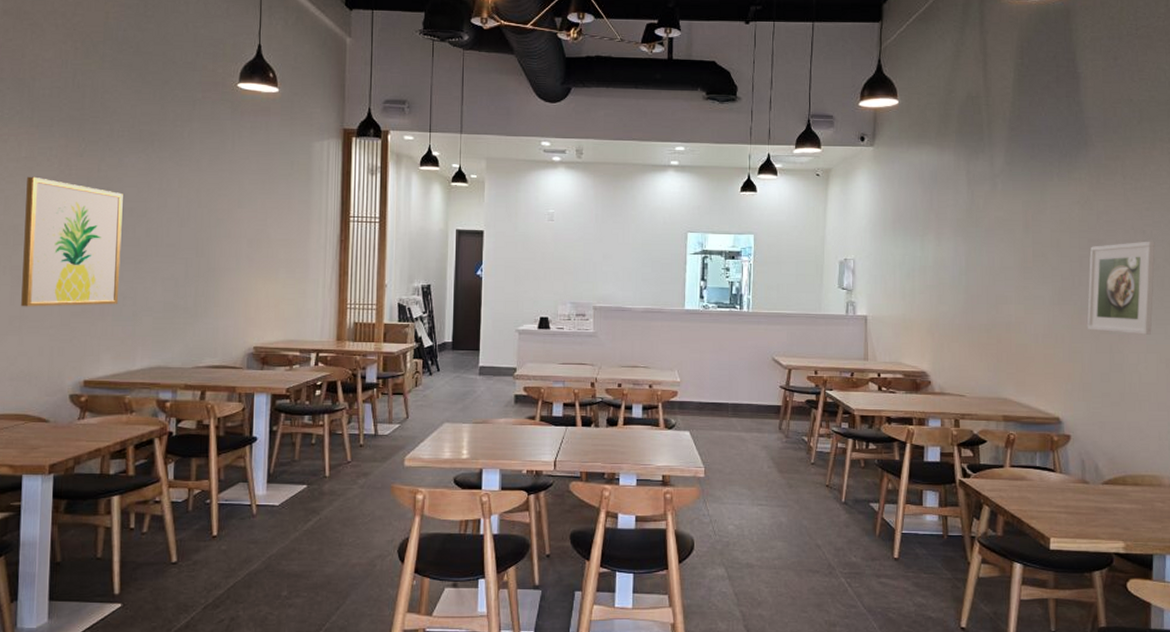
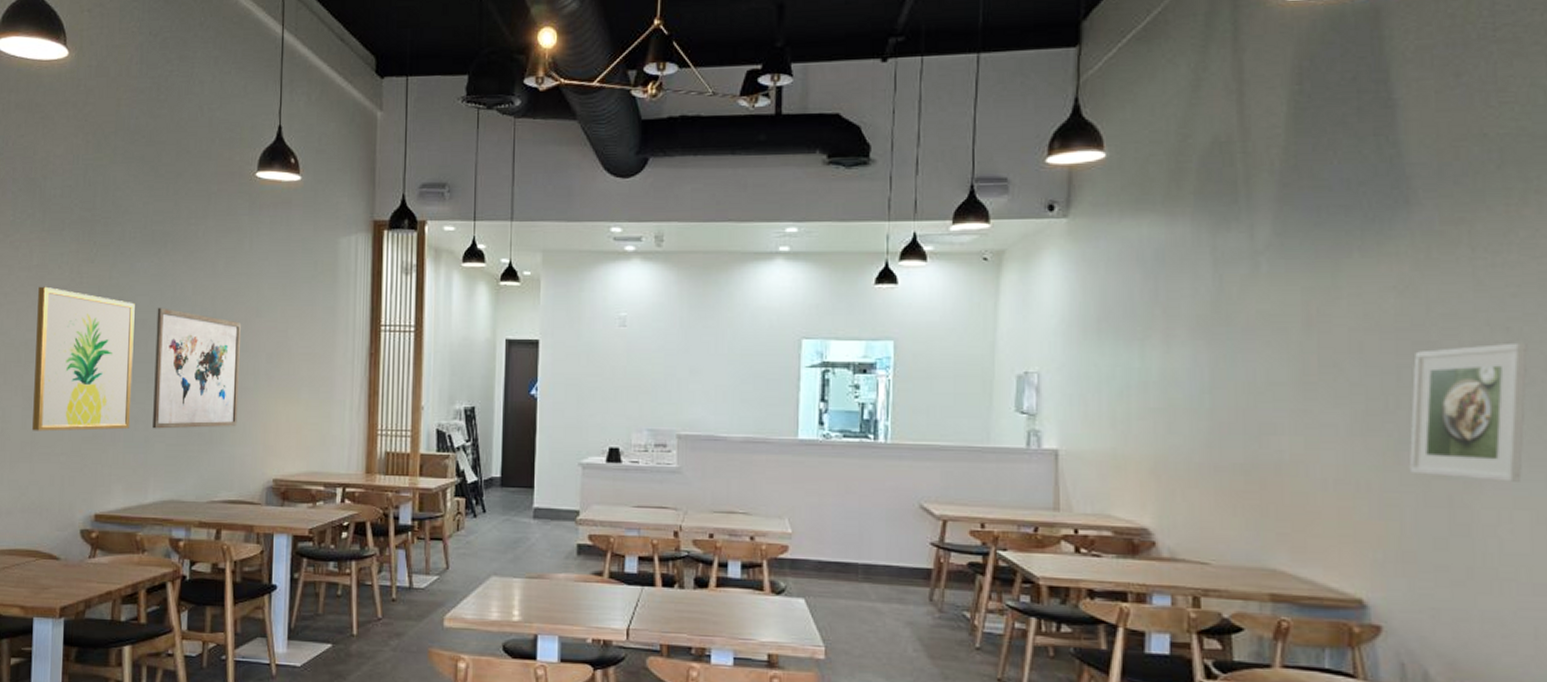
wall art: none [140,198,225,304] -> present [153,307,242,429]

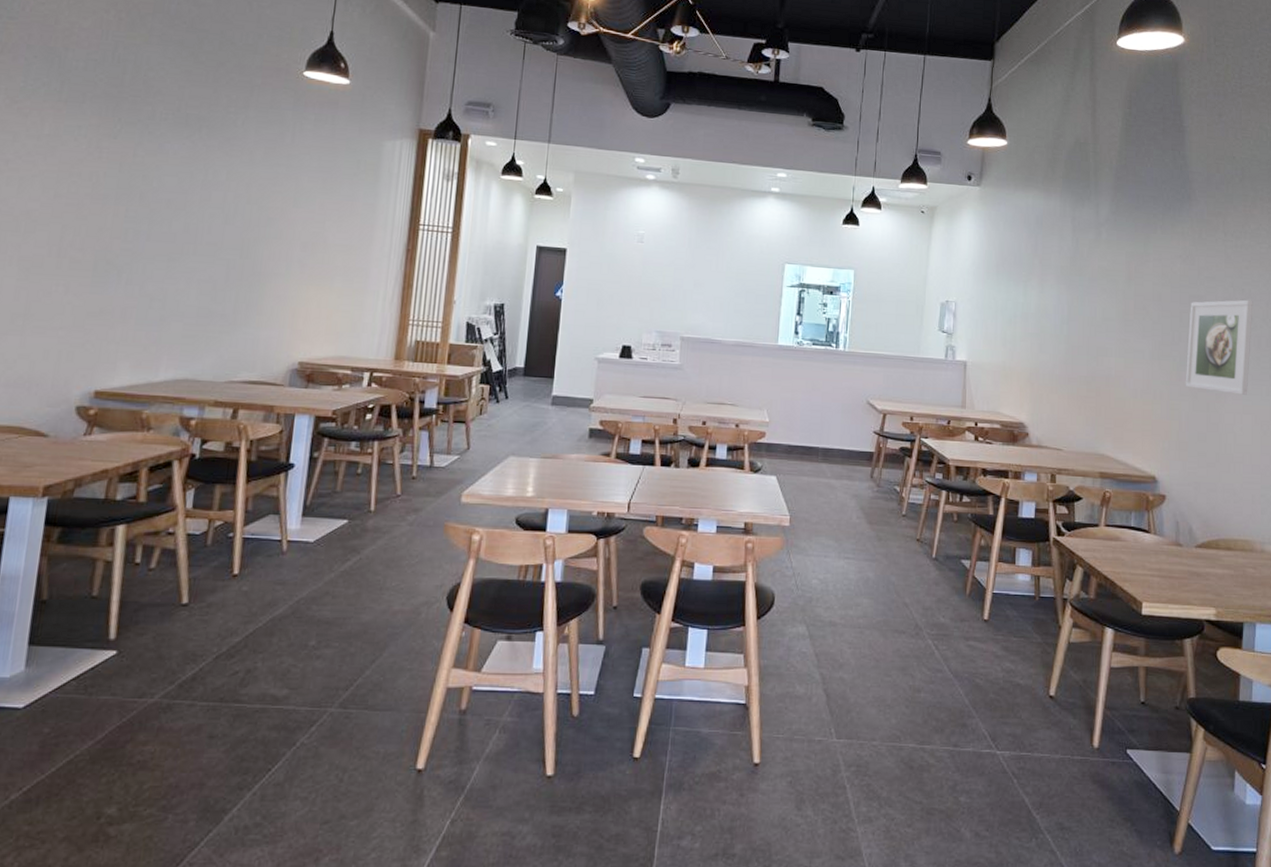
wall art: present [32,286,135,432] -> none [27,156,161,307]
wall art: present [153,307,242,429] -> none [170,189,277,311]

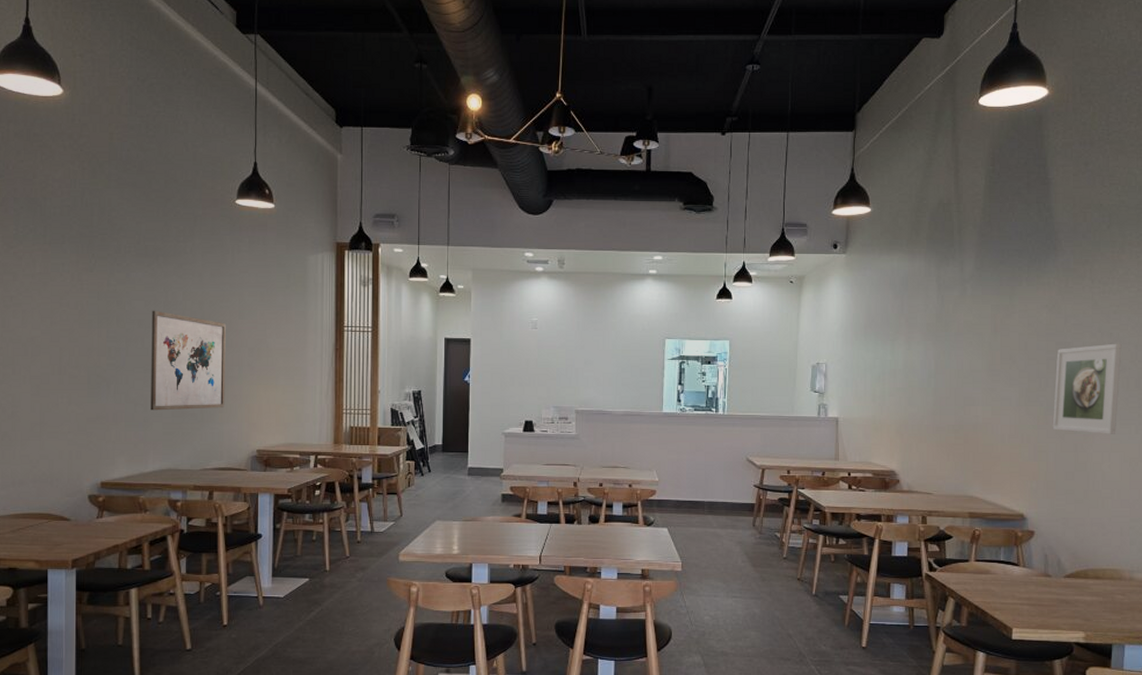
wall art: none [170,189,277,311] -> present [151,310,227,411]

